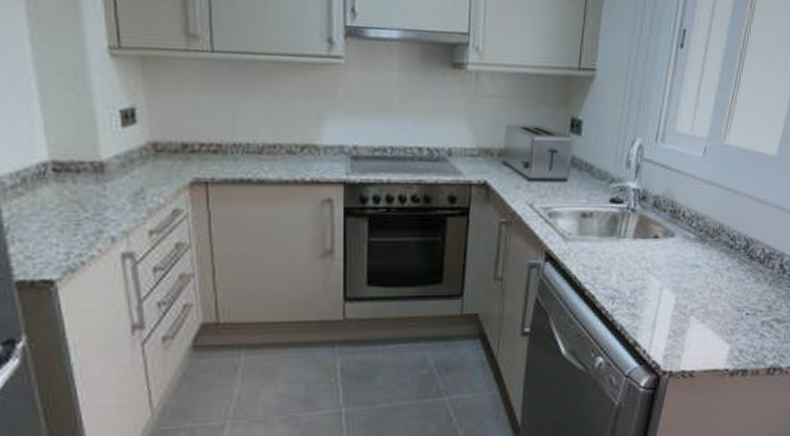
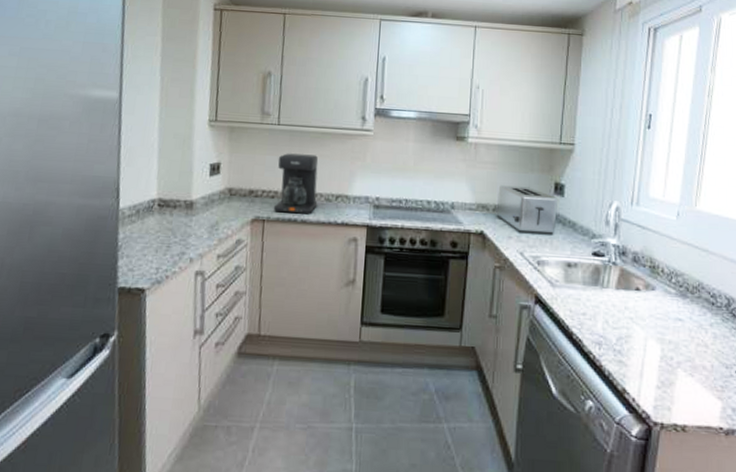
coffee maker: none [217,91,277,172] -> present [273,153,319,214]

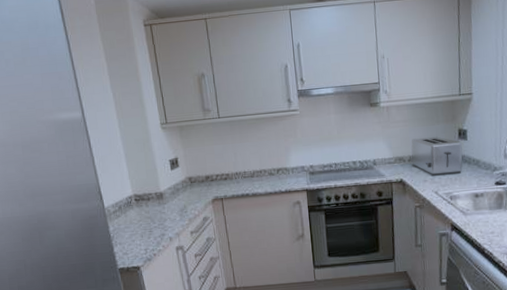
coffee maker: present [273,153,319,214] -> none [224,138,263,191]

